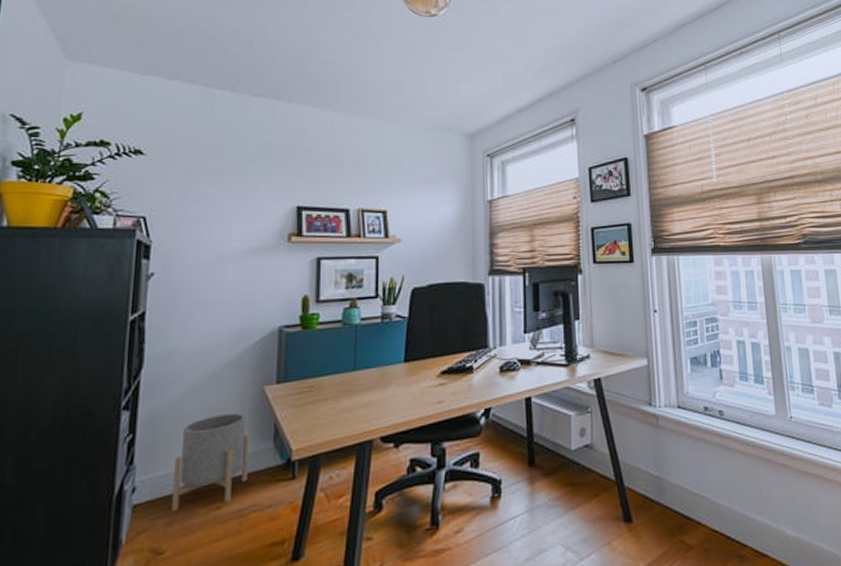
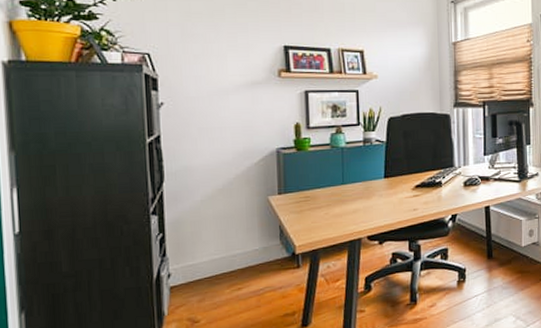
planter: present [172,413,249,512] -> none [200,217,261,292]

